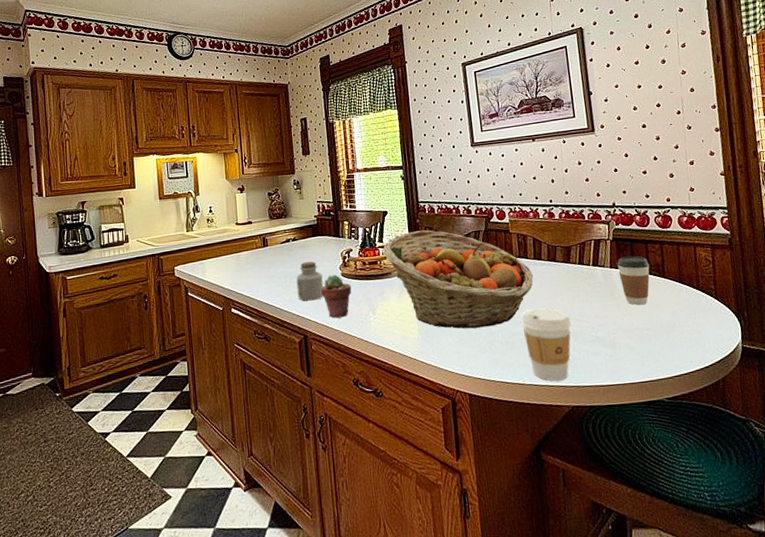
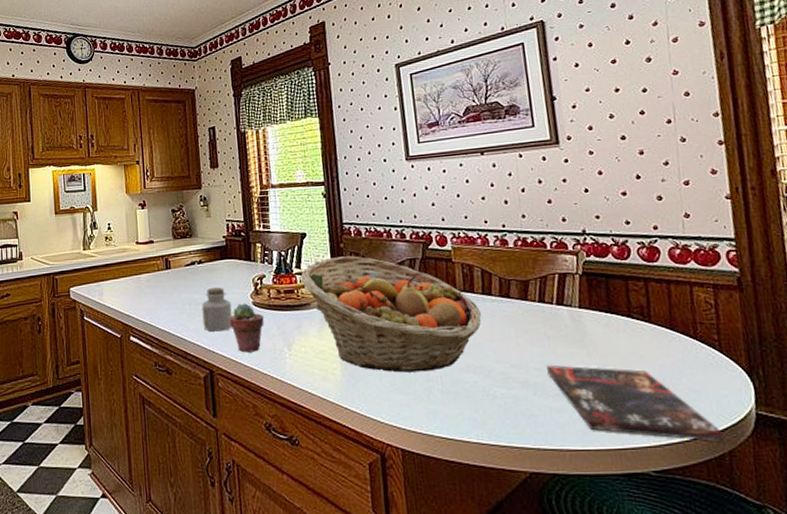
coffee cup: present [521,308,572,381] -> none [466,352,530,441]
book: none [585,316,718,371] -> present [547,365,724,441]
coffee cup: present [617,256,650,306] -> none [588,294,631,355]

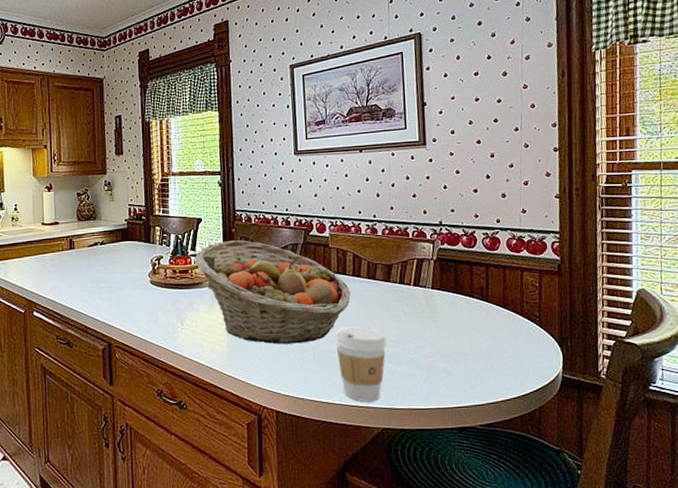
jar: present [201,287,232,332] -> none [102,266,131,308]
potted succulent: present [229,303,264,353] -> none [128,282,160,327]
coffee cup: none [466,352,530,441] -> present [335,327,388,402]
book: present [547,365,724,441] -> none [402,338,536,400]

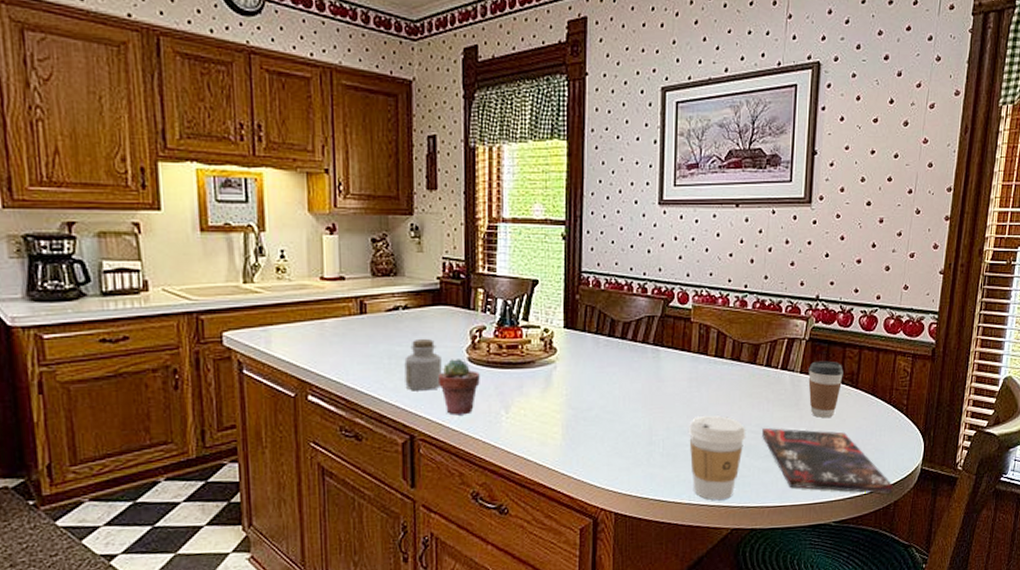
jar: none [102,266,131,308] -> present [404,338,442,391]
potted succulent: none [128,282,160,327] -> present [439,359,480,415]
fruit basket: present [195,240,351,345] -> none [527,309,710,437]
book: none [402,338,536,400] -> present [762,428,893,494]
coffee cup: none [439,277,473,329] -> present [808,360,843,419]

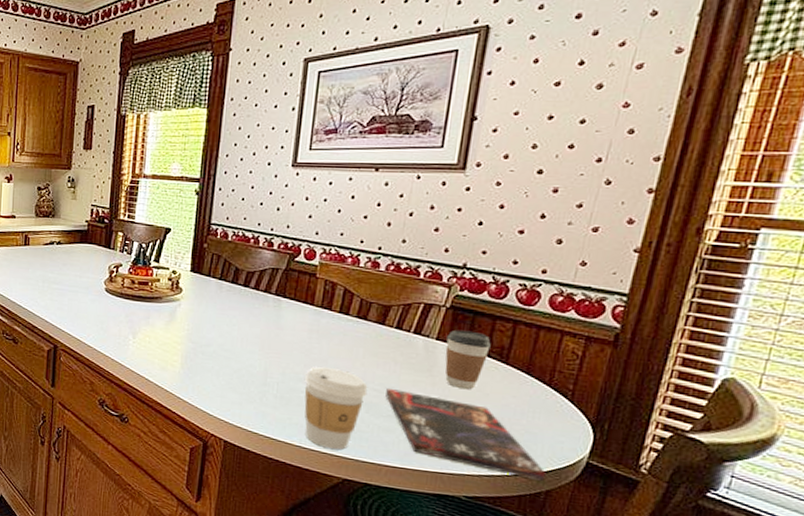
jar: present [404,338,442,391] -> none [53,268,84,311]
potted succulent: present [439,359,480,415] -> none [80,288,114,335]

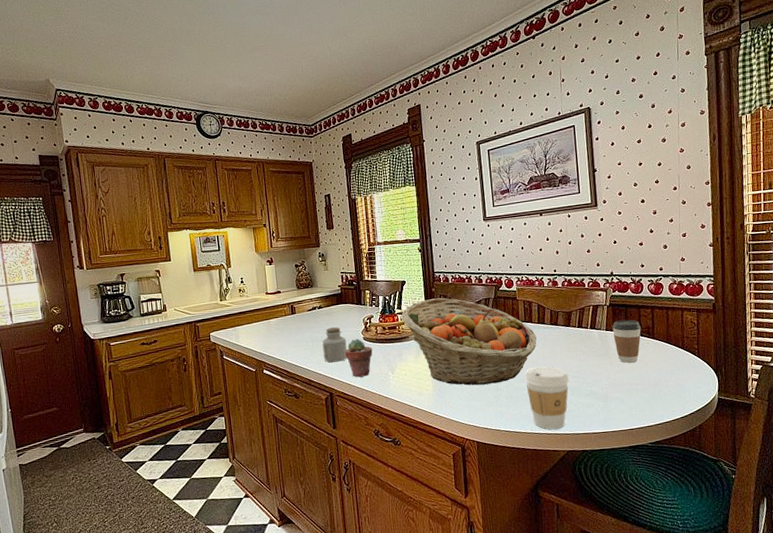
jar: none [53,268,84,311] -> present [322,326,347,363]
potted succulent: none [80,288,114,335] -> present [345,338,373,378]
fruit basket: none [157,256,333,377] -> present [401,298,537,386]
book: present [386,389,546,481] -> none [582,373,696,419]

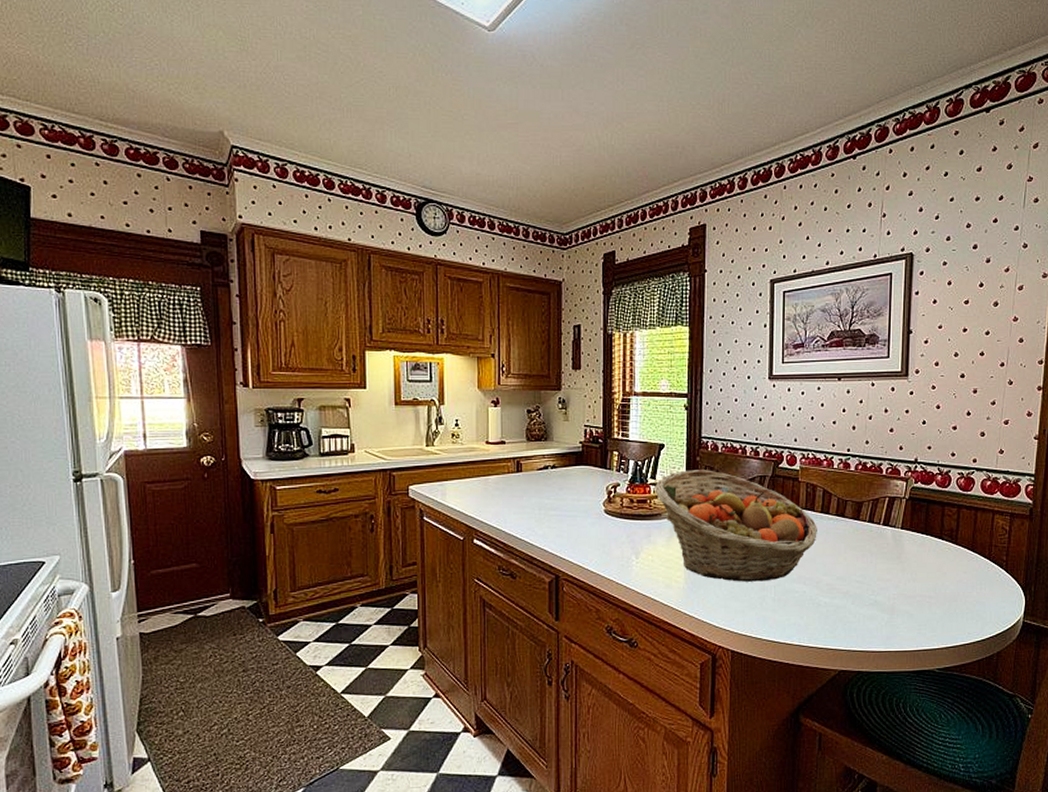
jar: present [322,326,347,363] -> none [552,493,583,538]
potted succulent: present [345,338,373,378] -> none [580,511,614,559]
coffee cup: present [525,366,570,430] -> none [798,566,851,644]
coffee cup: present [612,319,641,363] -> none [909,518,943,571]

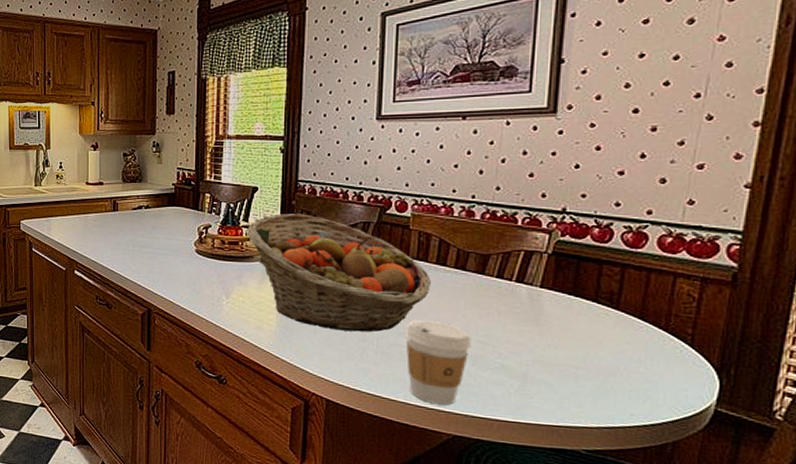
coffee cup: none [798,566,851,644] -> present [406,320,472,406]

